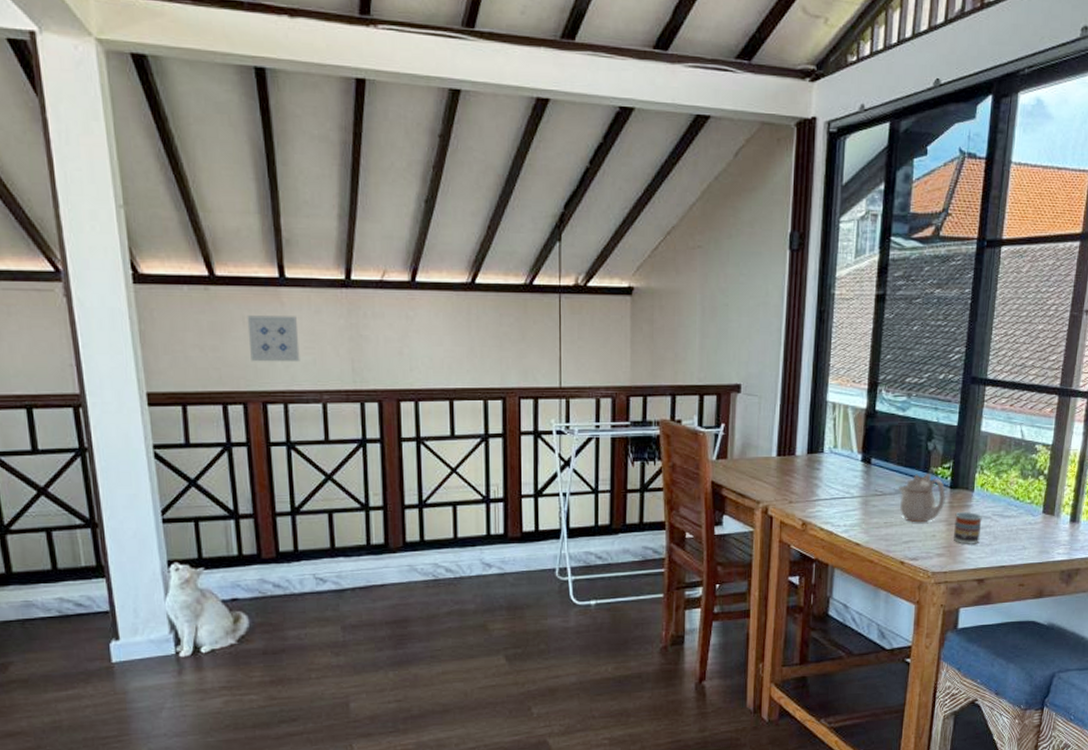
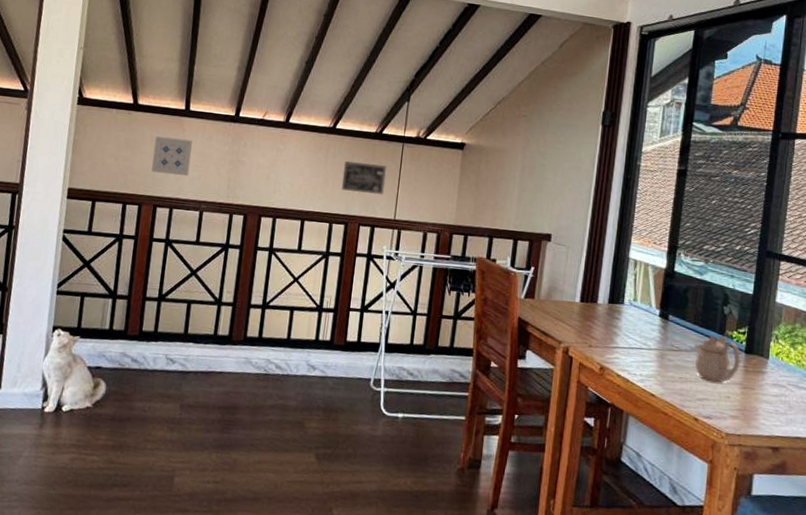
wall art: none [491,323,545,360] -> present [341,161,387,196]
cup: present [954,512,982,544] -> none [748,377,777,411]

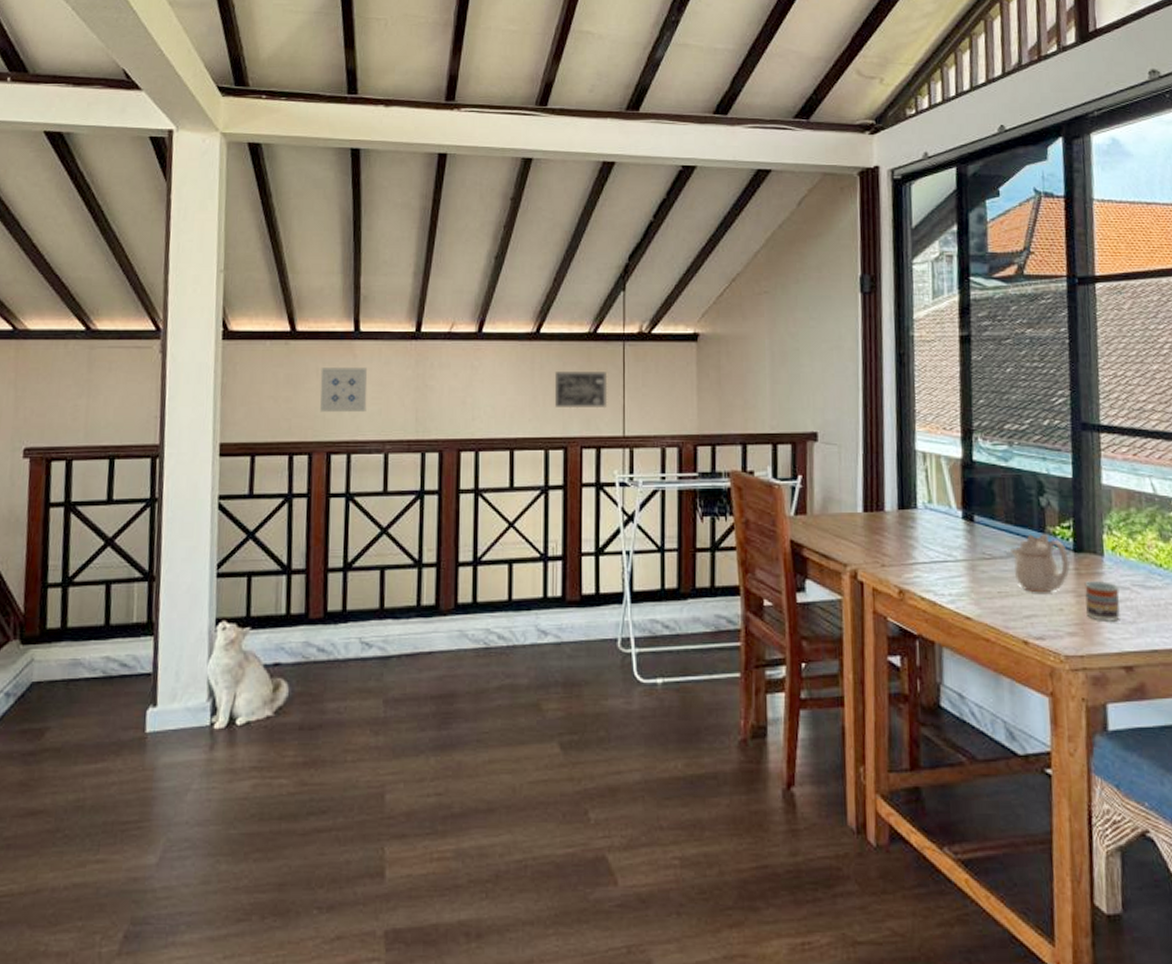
cup: none [748,377,777,411] -> present [1084,581,1120,621]

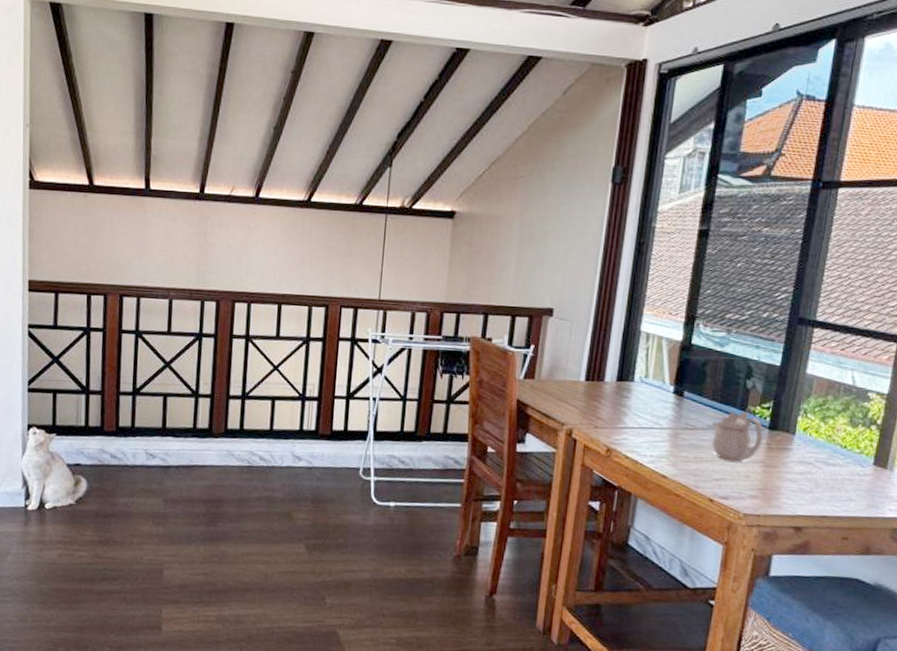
wall art: present [320,368,368,413] -> none [114,220,156,262]
wall art: present [554,372,608,409] -> none [319,238,369,274]
cup: present [1084,581,1120,621] -> none [770,455,804,490]

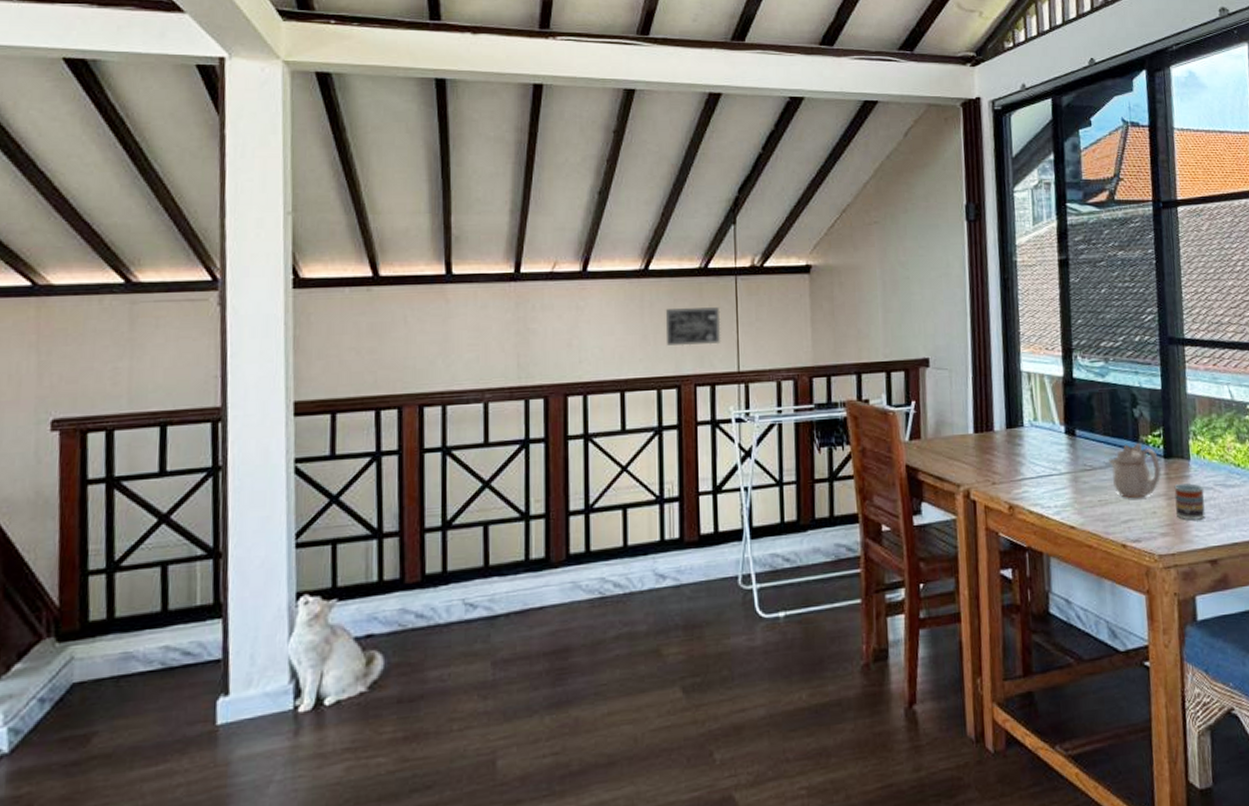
wall art: none [319,238,369,274] -> present [665,307,721,346]
cup: none [770,455,804,490] -> present [1174,483,1205,520]

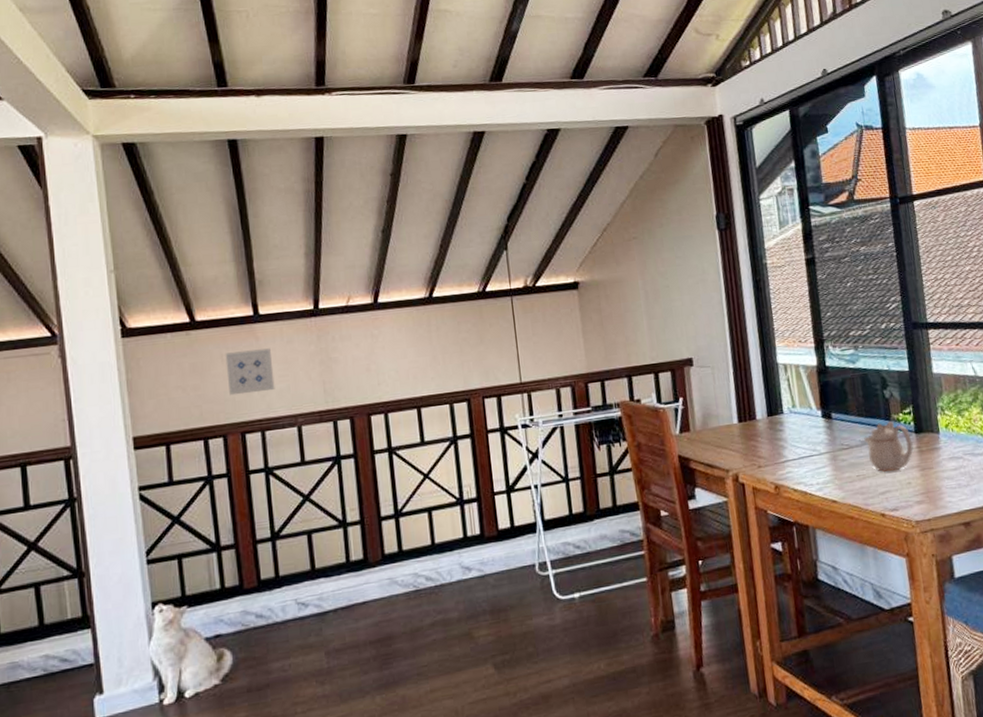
wall art: none [409,313,463,363] -> present [225,348,275,396]
wall art: present [665,307,721,346] -> none [450,326,503,364]
cup: present [1174,483,1205,520] -> none [926,454,957,488]

